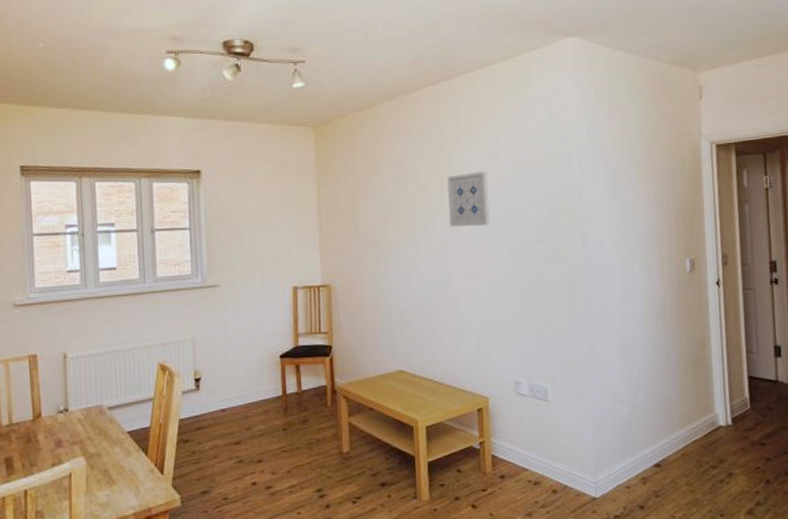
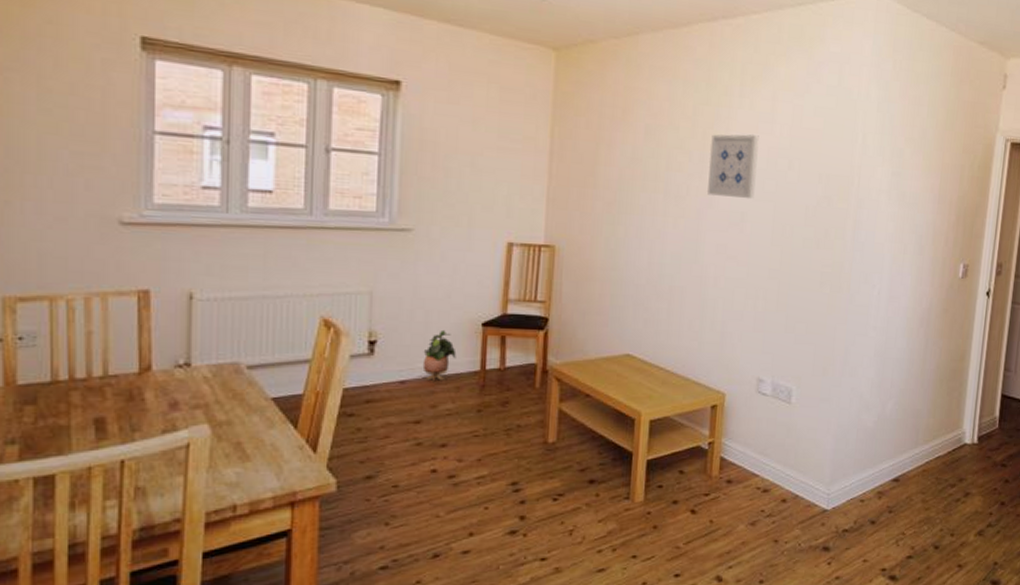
potted plant: none [236,364,263,409] -> present [422,329,457,383]

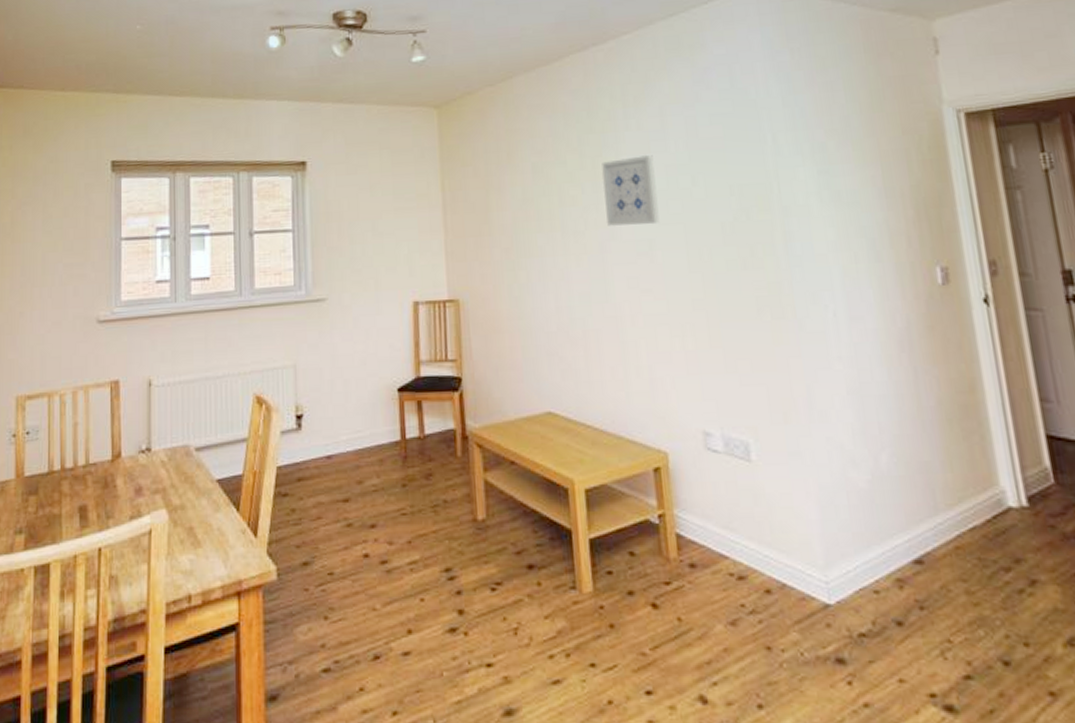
potted plant: present [422,329,457,383] -> none [345,398,377,457]

